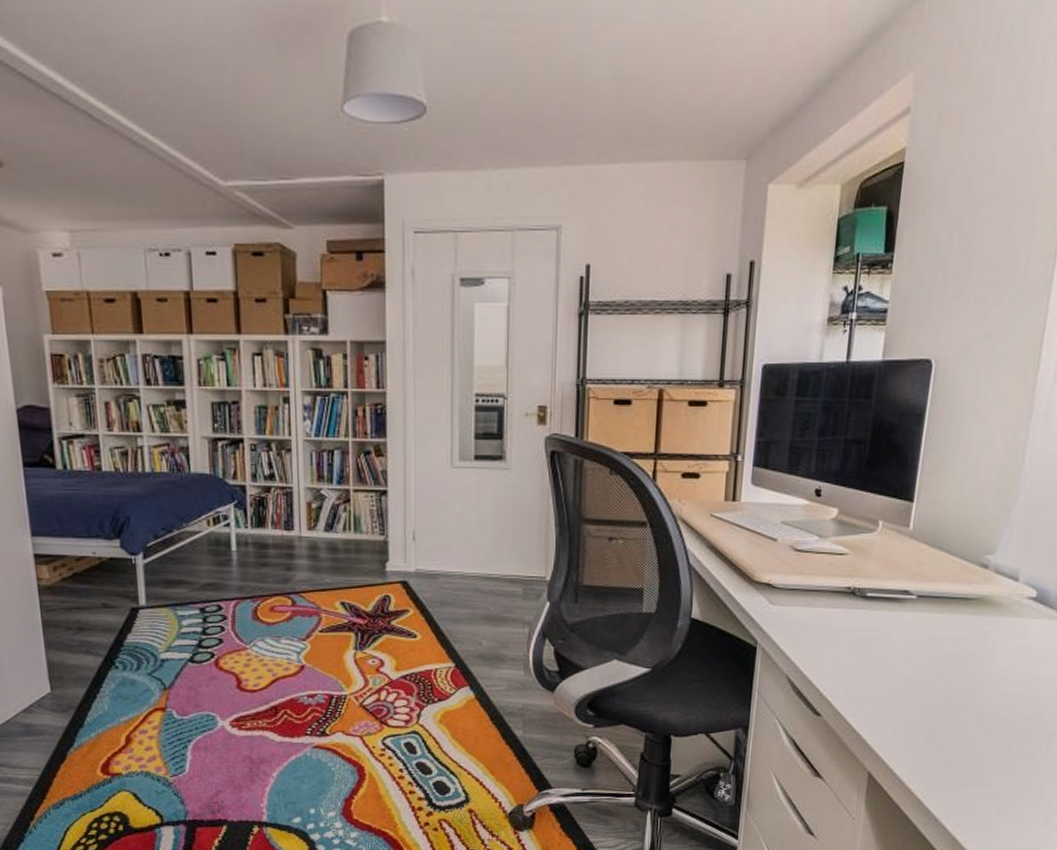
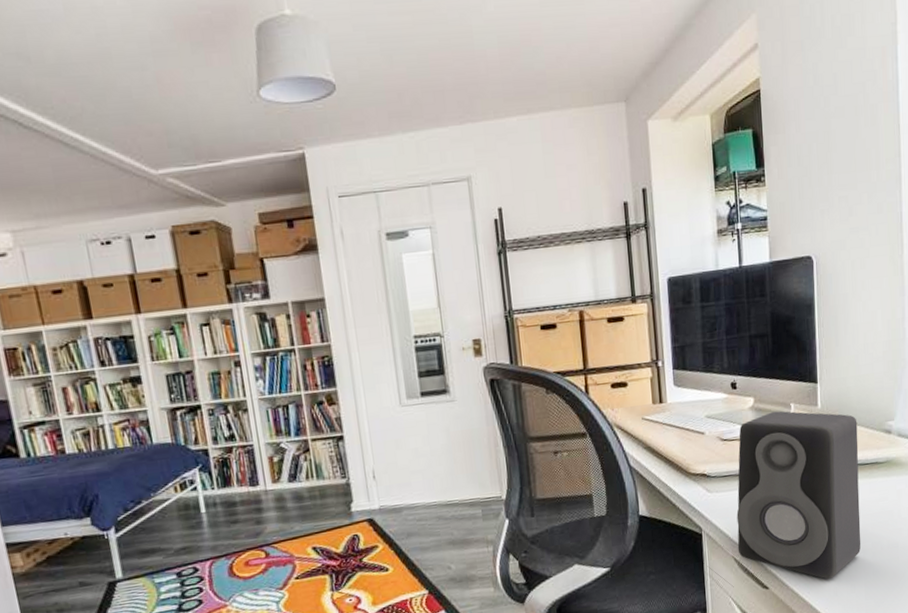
speaker: none [793,527,952,715] -> present [736,411,861,579]

